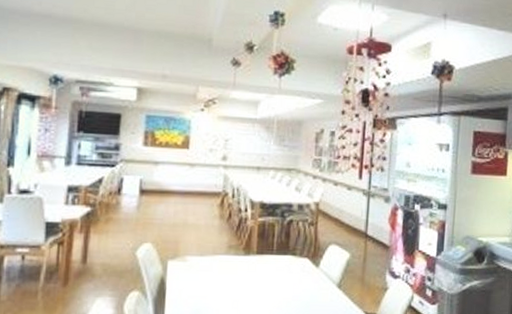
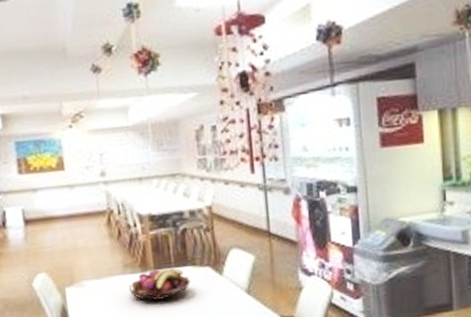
fruit basket: none [229,254,288,285] -> present [128,268,190,302]

